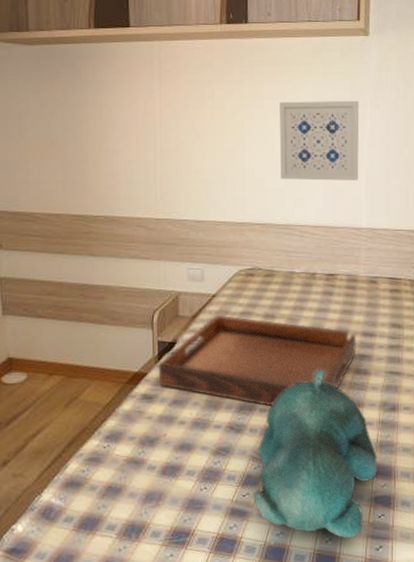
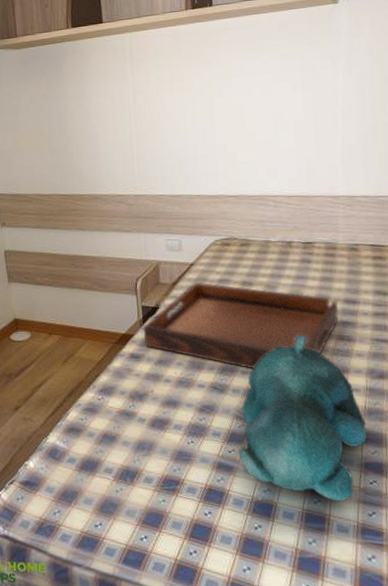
wall art: present [280,100,359,181] -> none [248,69,333,153]

